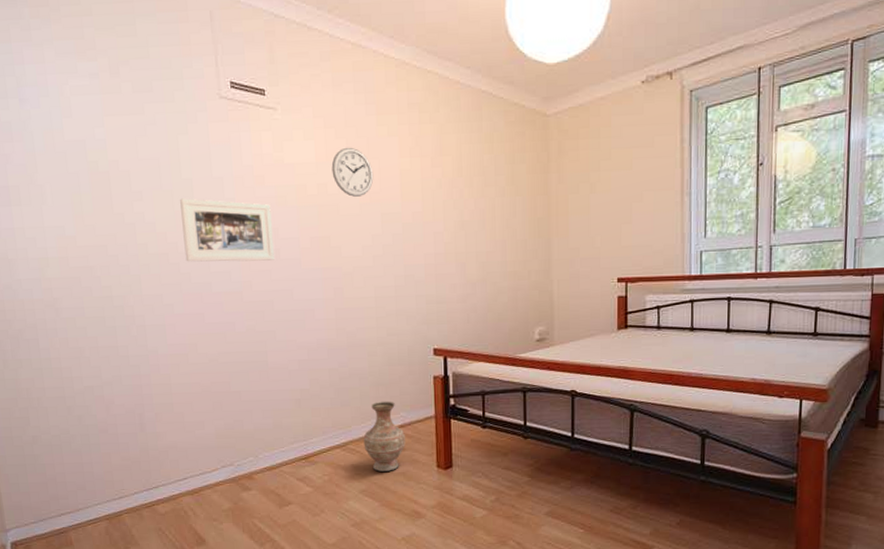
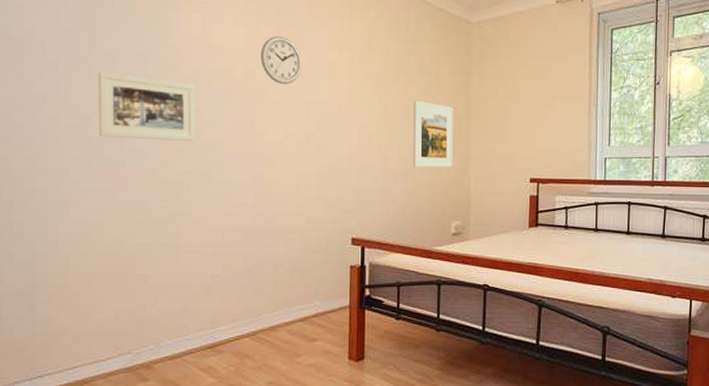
vase: present [363,401,405,473] -> none [274,289,318,364]
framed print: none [490,203,534,274] -> present [412,100,453,168]

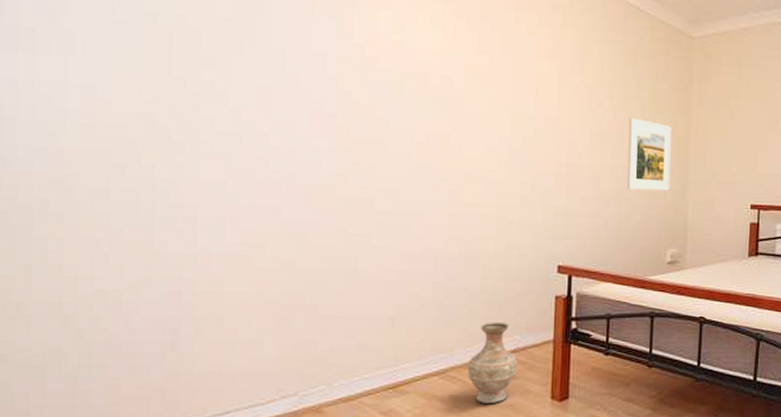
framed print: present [98,72,196,141] -> none [264,70,382,153]
wall clock: present [260,35,302,84] -> none [459,39,507,94]
vase: none [274,289,318,364] -> present [467,322,517,405]

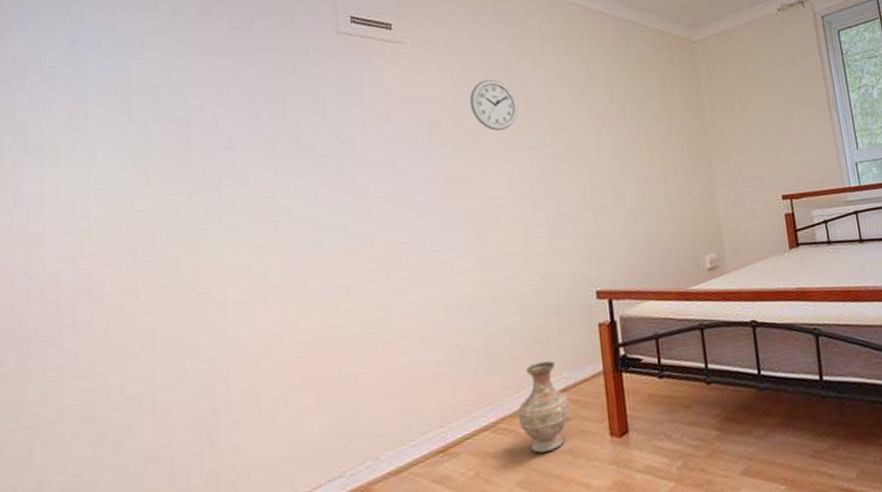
wall clock: none [459,39,507,94] -> present [469,79,518,131]
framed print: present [626,117,672,191] -> none [645,128,698,202]

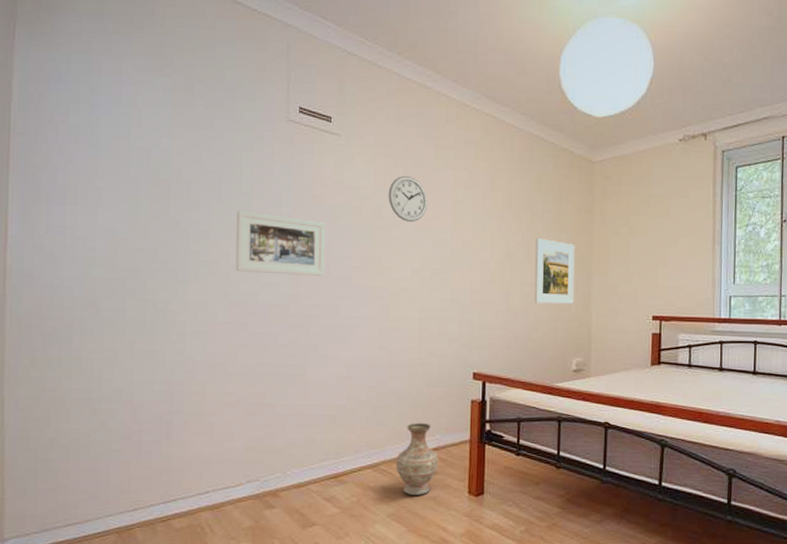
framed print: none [283,143,404,218] -> present [235,210,326,276]
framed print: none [645,128,698,202] -> present [534,237,575,304]

